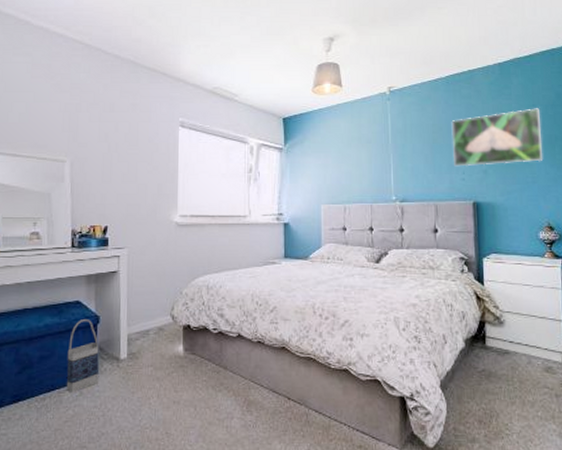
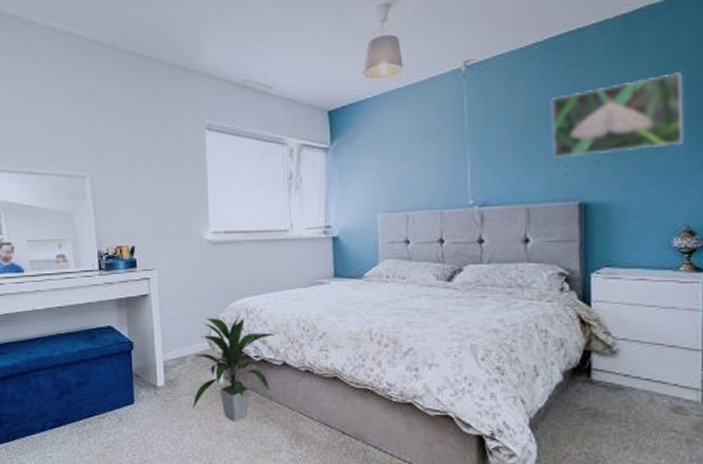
bag: present [66,319,99,392] -> none [103,345,138,419]
indoor plant: none [153,291,232,392] -> present [192,315,275,422]

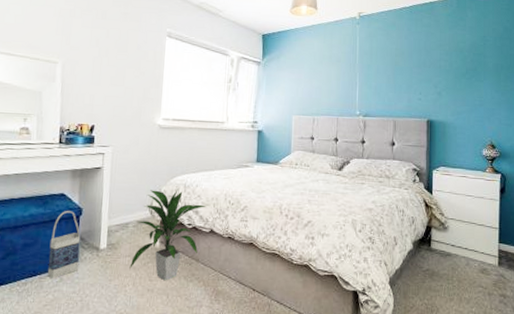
bag: none [103,345,138,419] -> present [48,211,81,278]
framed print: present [552,72,683,159] -> none [412,39,489,88]

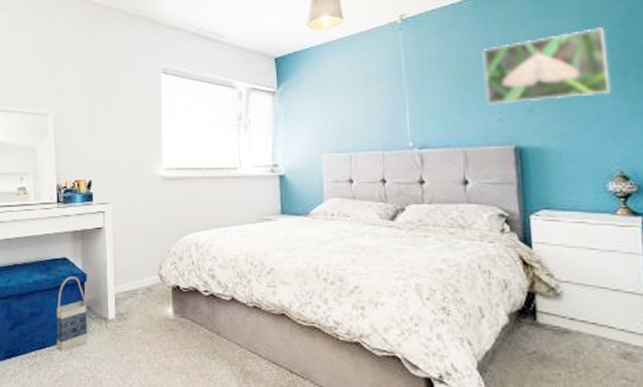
indoor plant: present [129,189,206,281] -> none [142,249,224,358]
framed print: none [412,39,489,88] -> present [483,27,610,105]

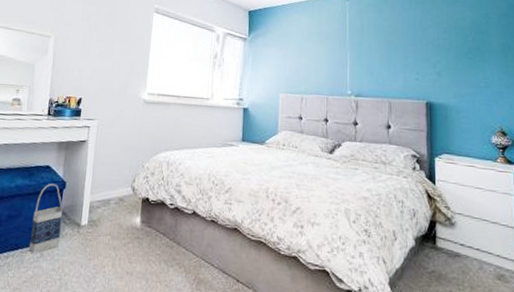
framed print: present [483,27,610,105] -> none [408,17,495,68]

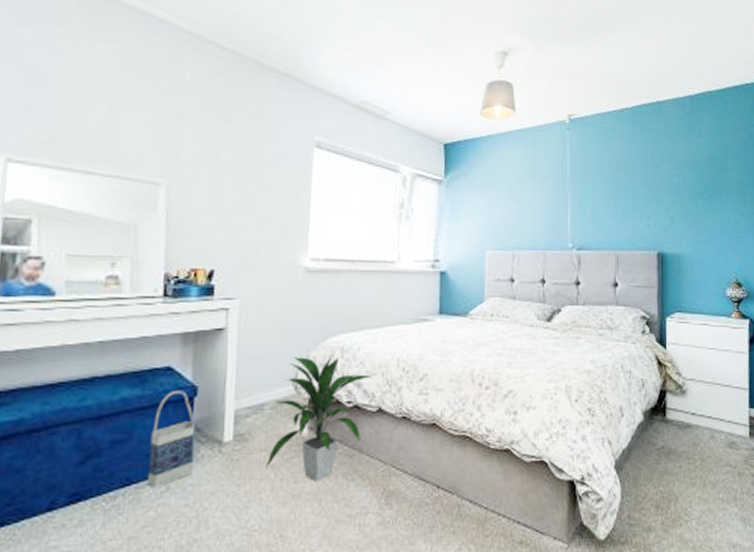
indoor plant: none [109,166,189,264] -> present [266,354,372,482]

